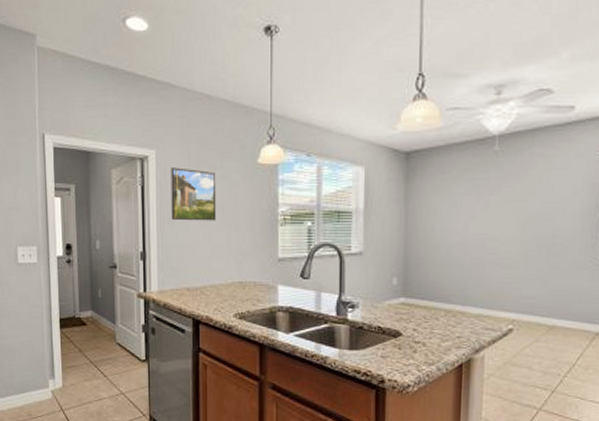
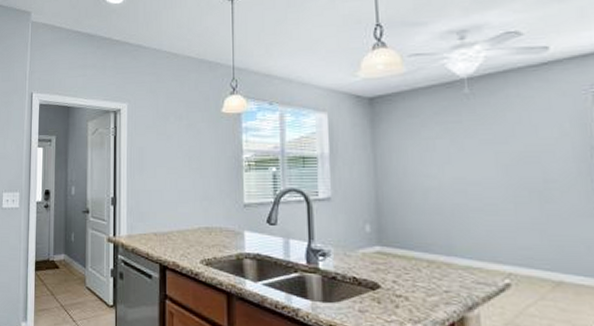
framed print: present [171,167,217,221] -> none [141,118,183,168]

